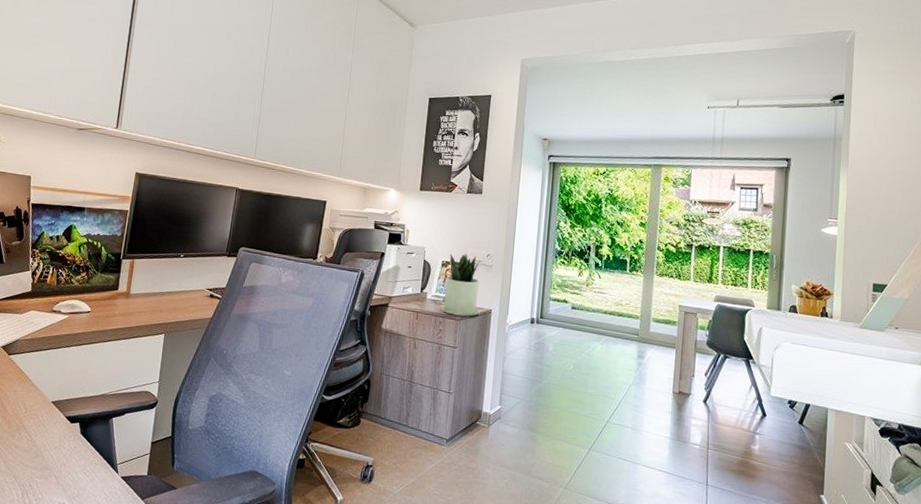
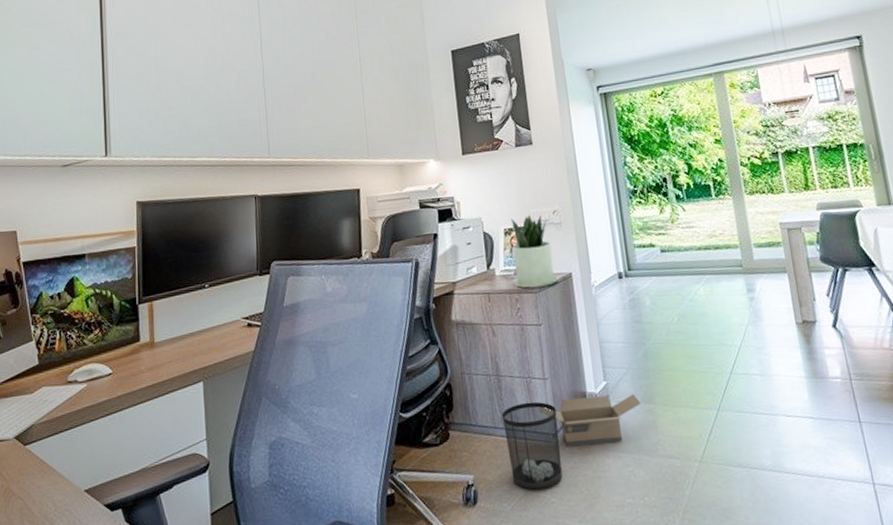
waste bin: none [405,408,454,482] -> present [501,401,563,490]
cardboard box: none [439,413,527,458] -> present [538,394,642,446]

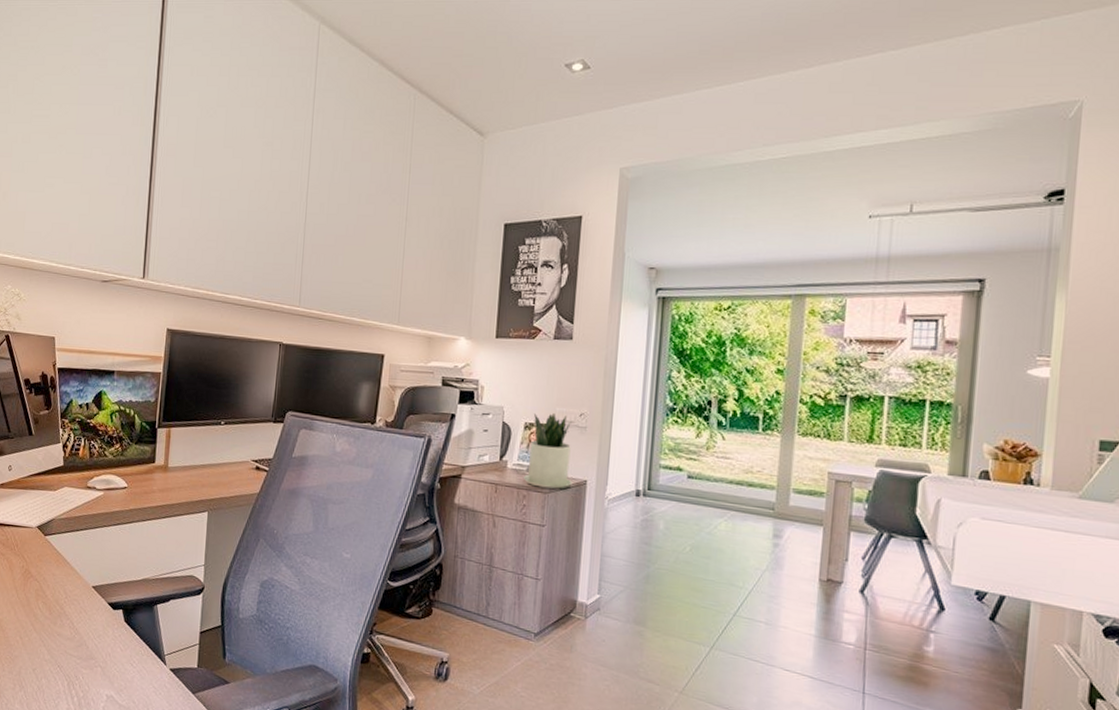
waste bin: present [501,401,563,490] -> none [486,597,543,682]
cardboard box: present [538,394,642,446] -> none [525,603,632,656]

